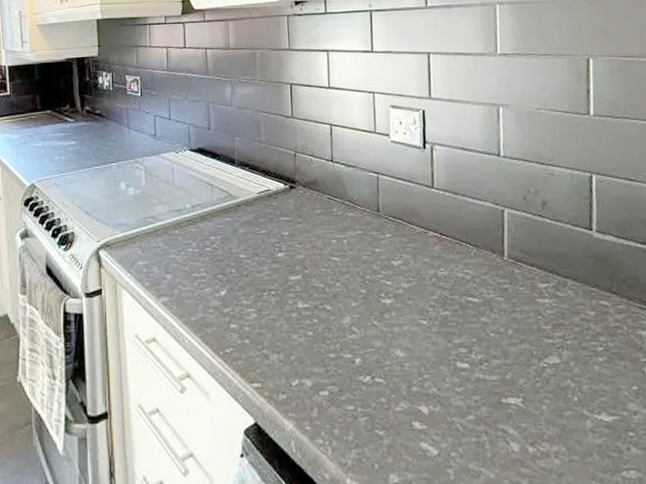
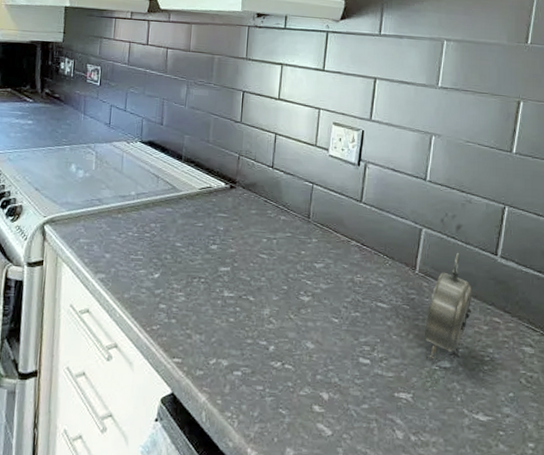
alarm clock: none [523,231,575,357] -> present [424,252,473,361]

